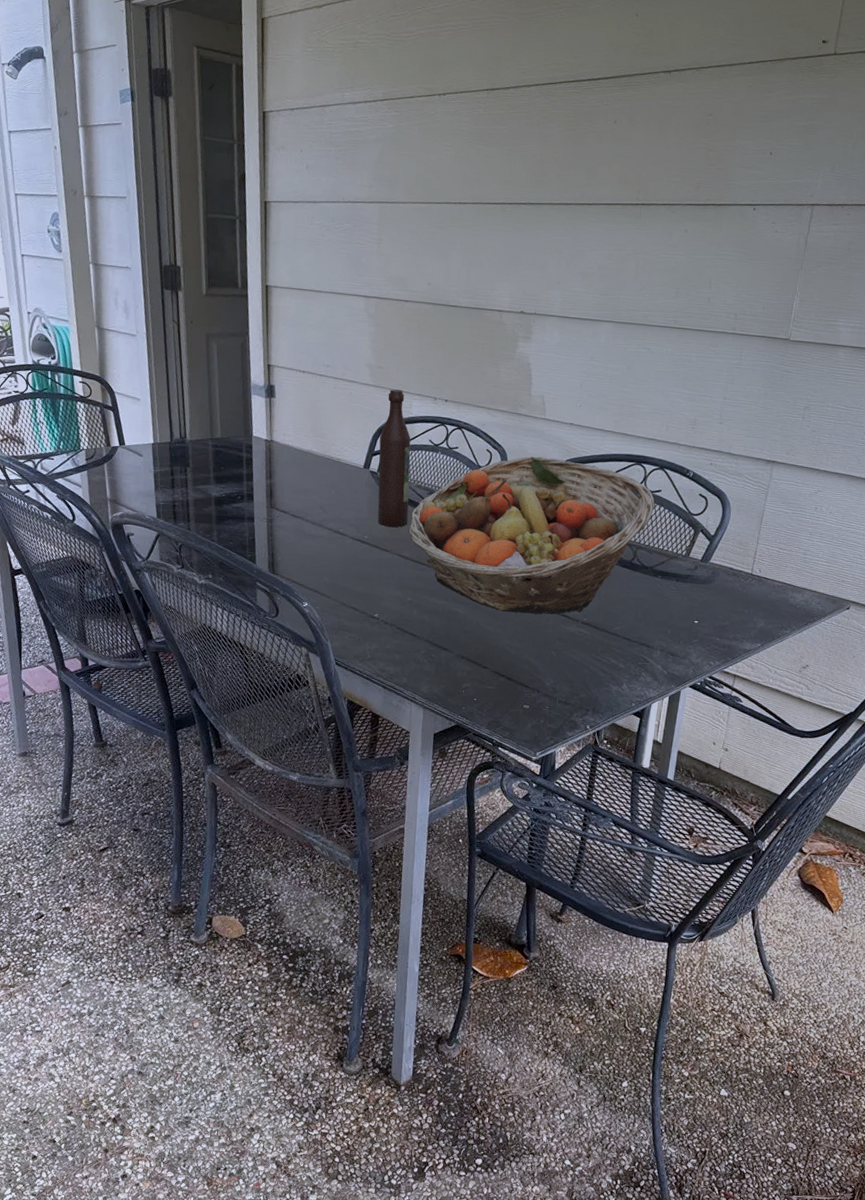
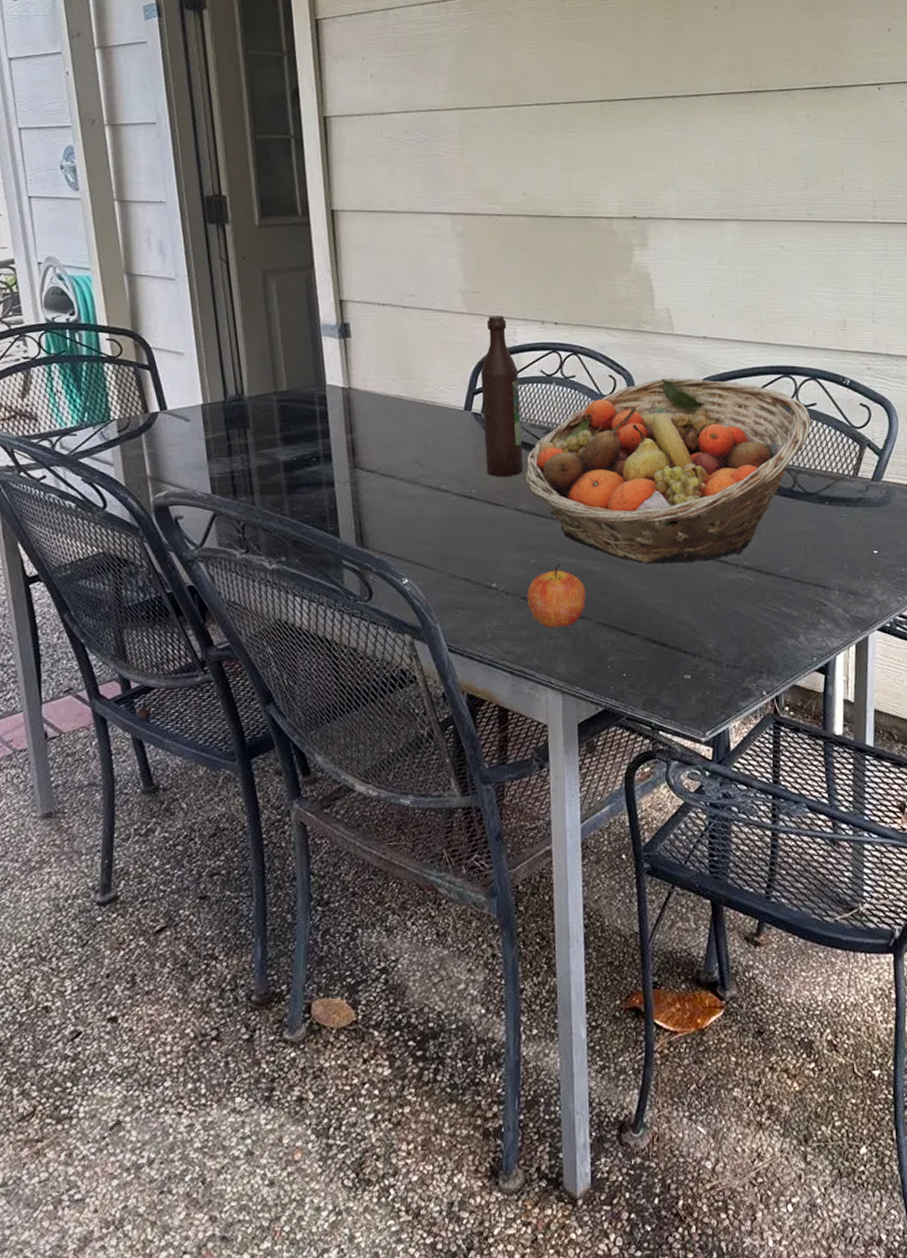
apple: none [401,603,450,656] -> present [527,563,586,628]

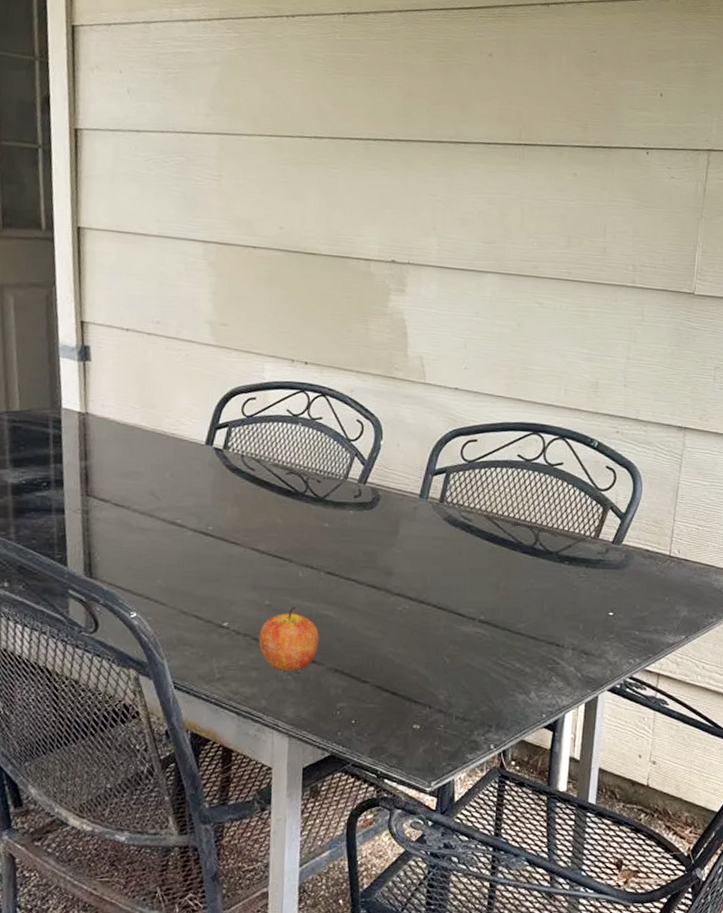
wine bottle: present [480,316,523,477] -> none [224,350,264,516]
fruit basket: present [524,378,810,564] -> none [263,426,556,614]

